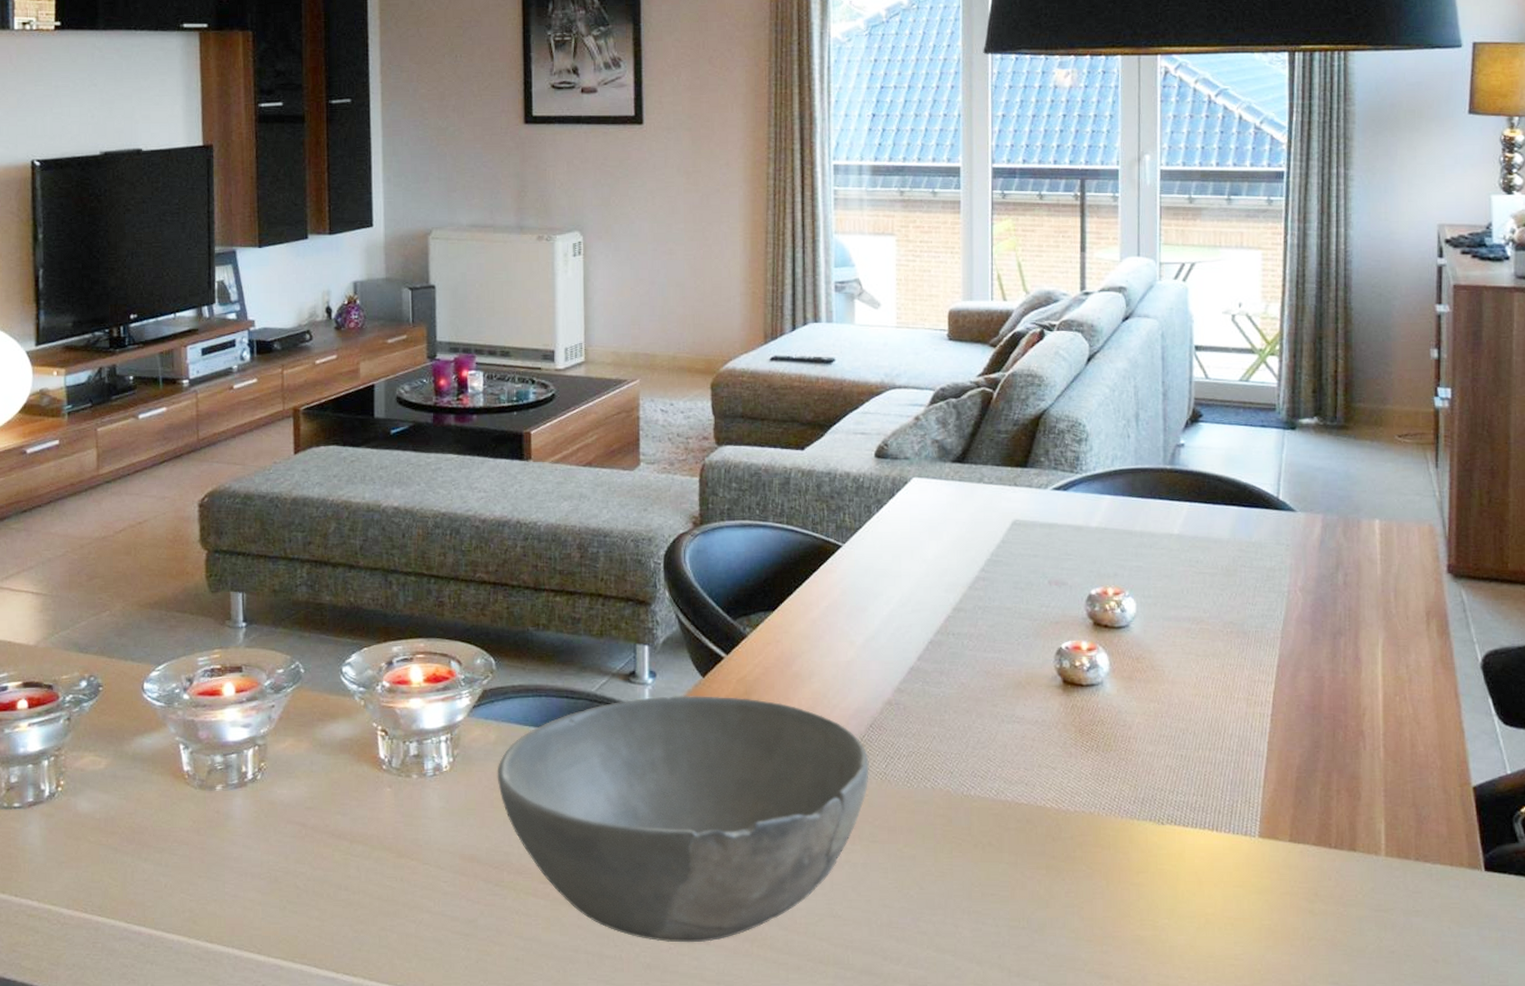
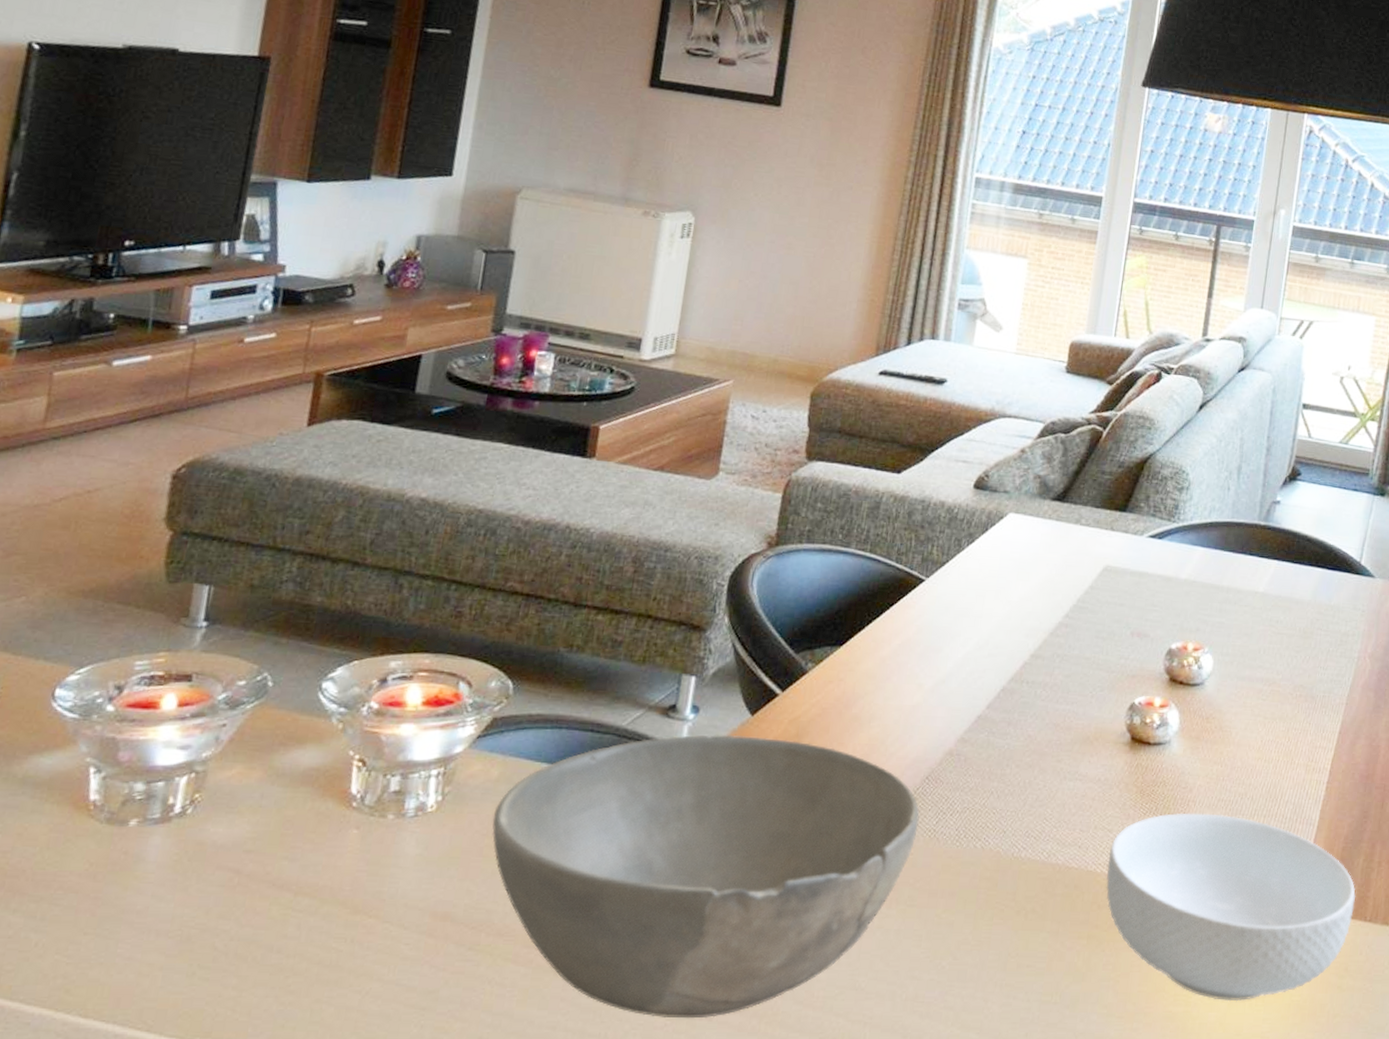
cereal bowl: none [1056,749,1317,926] -> present [1106,813,1355,1002]

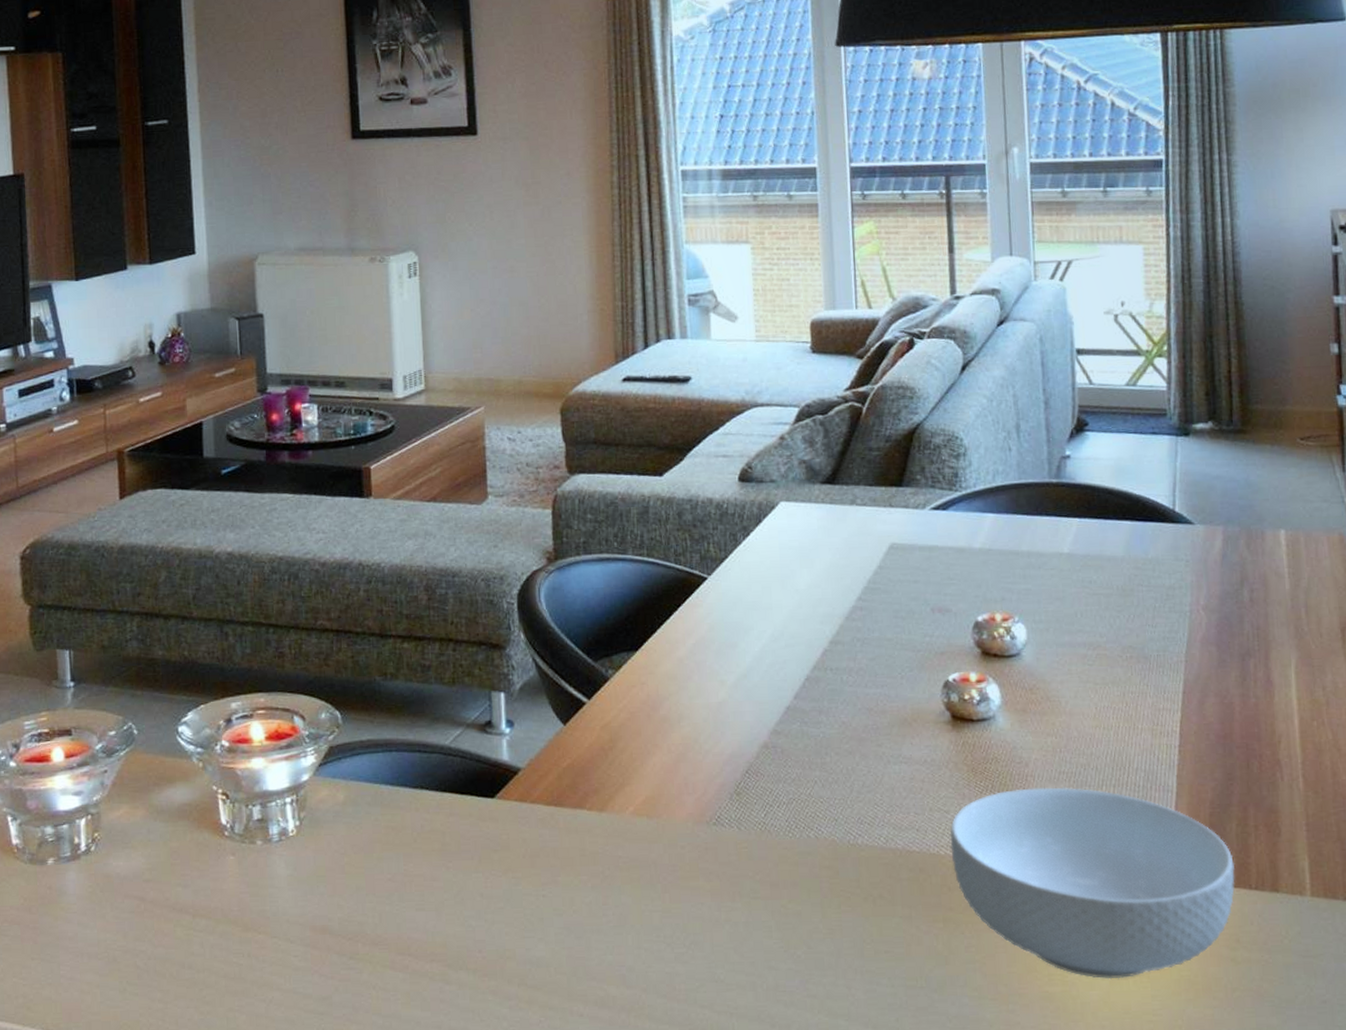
bowl: present [491,734,920,1019] -> none [347,744,748,1015]

